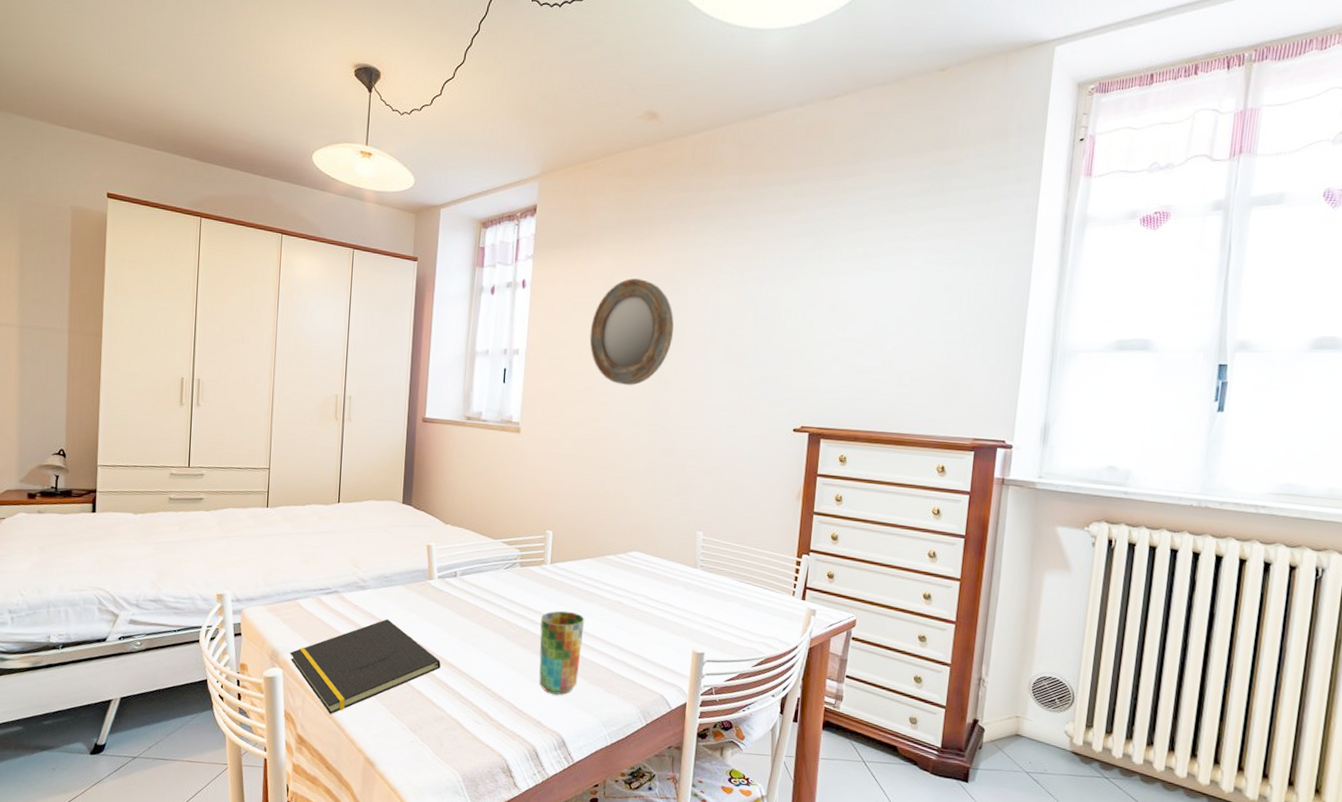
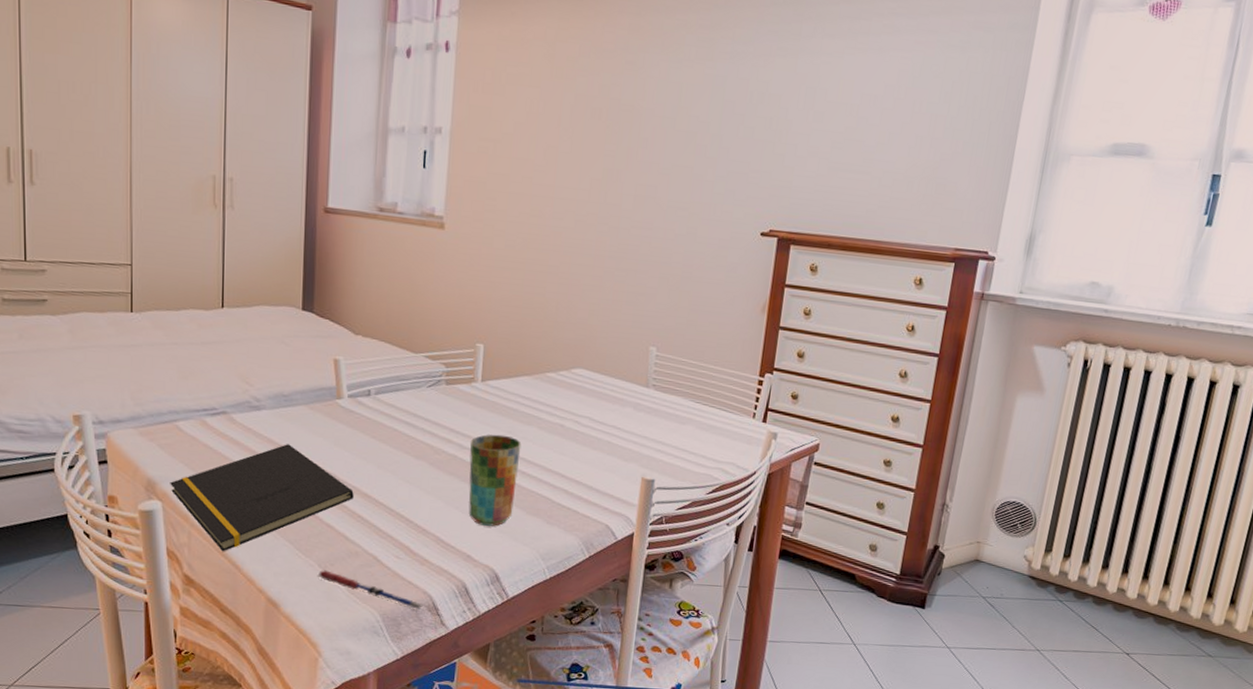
pen: none [408,732,499,772] -> present [317,570,424,610]
home mirror: present [589,278,674,385] -> none [527,46,628,177]

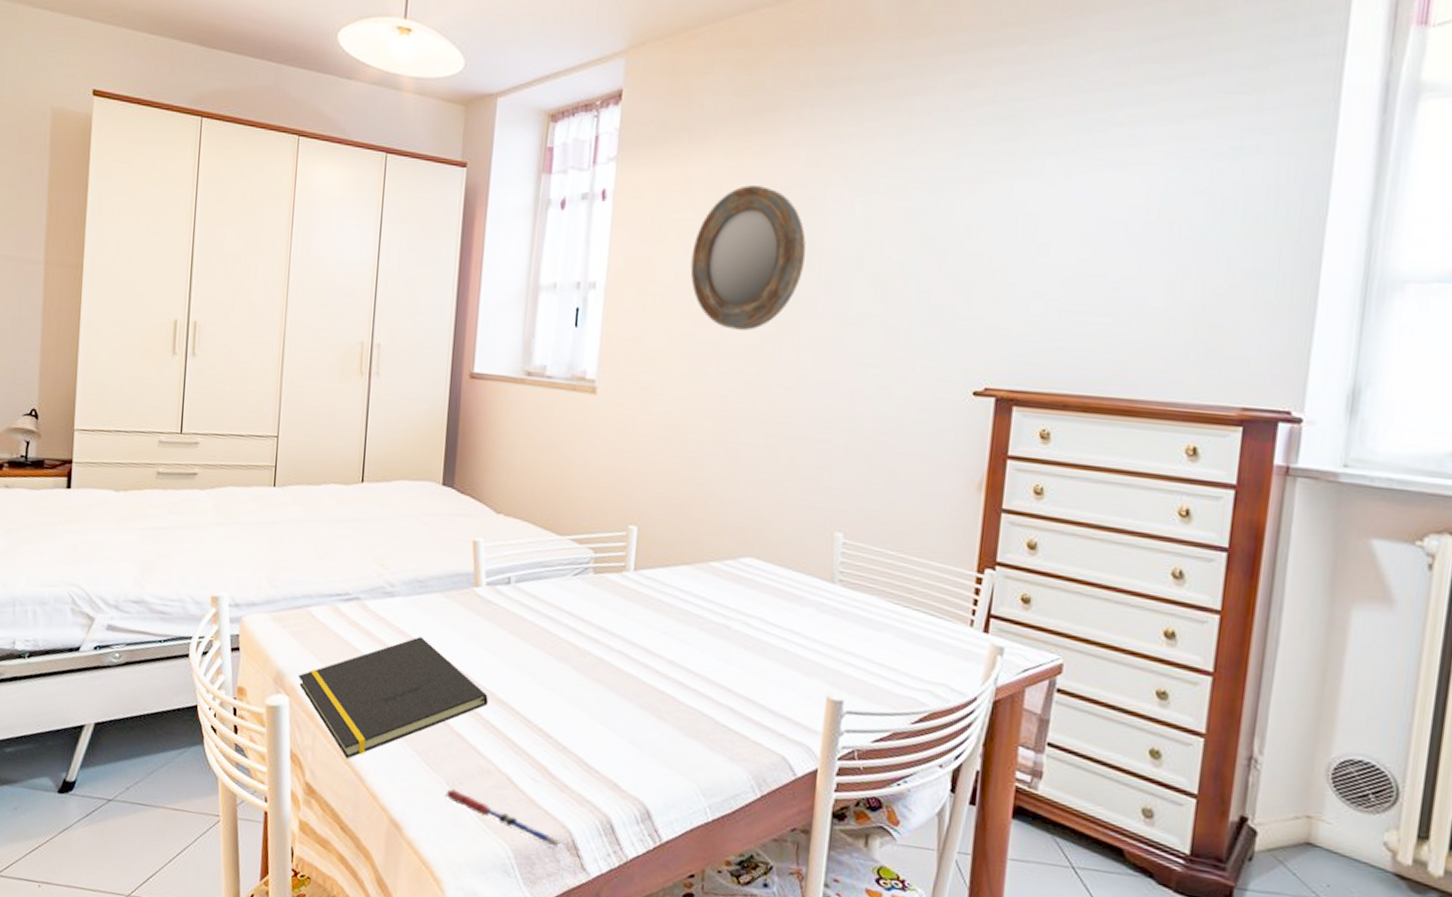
cup: present [468,434,521,526] -> none [616,634,679,749]
home mirror: none [527,46,628,177] -> present [690,185,806,331]

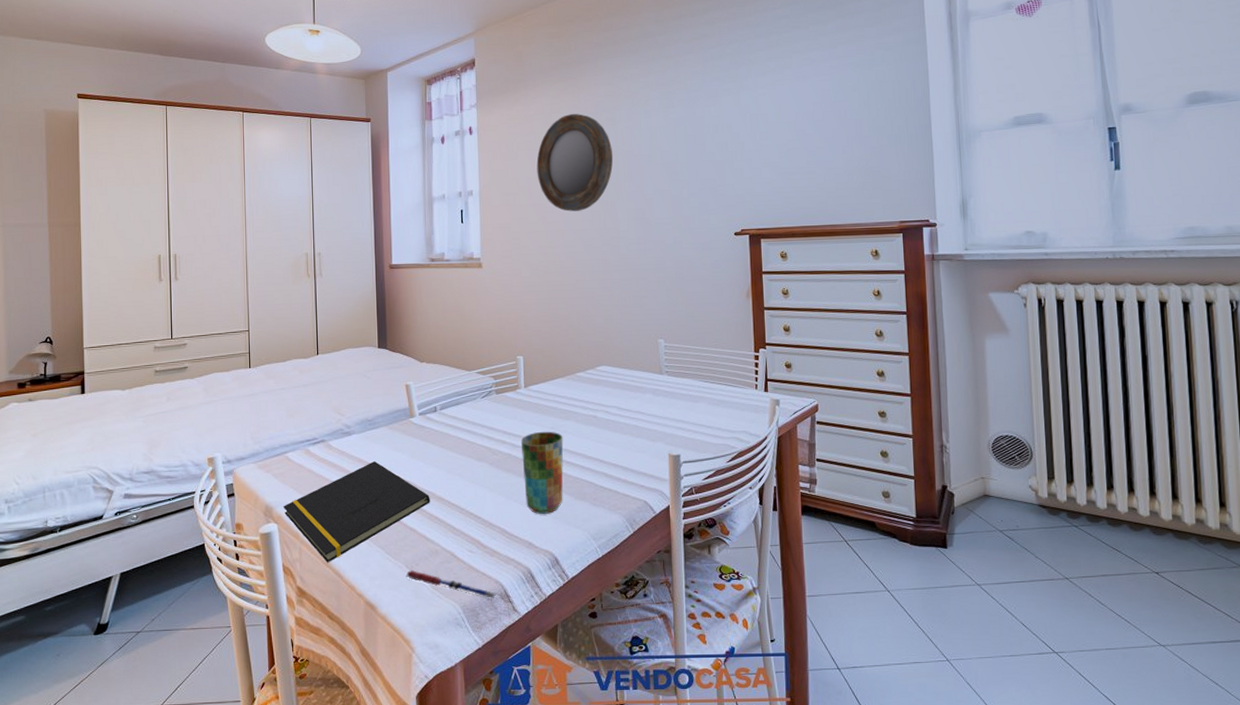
cup: none [616,634,679,749] -> present [520,431,564,514]

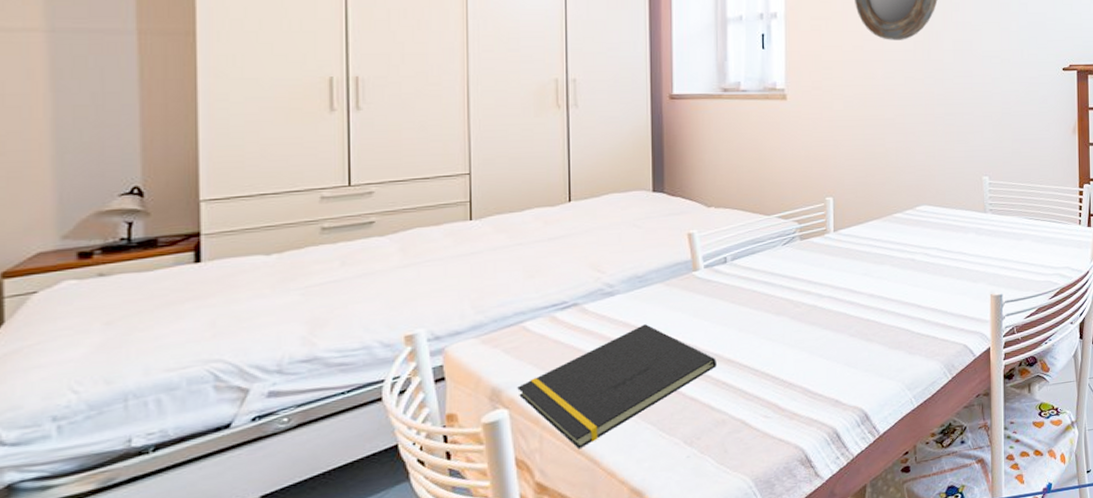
pen: present [405,570,497,599] -> none [683,445,797,468]
cup: present [520,431,564,514] -> none [828,277,877,369]

